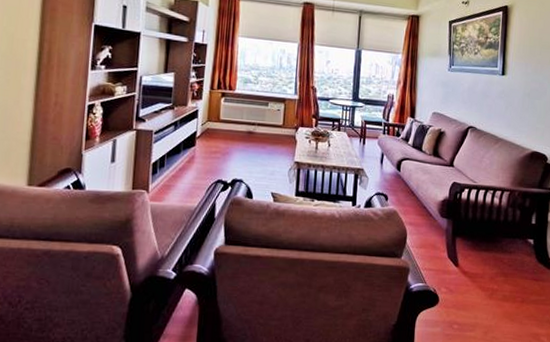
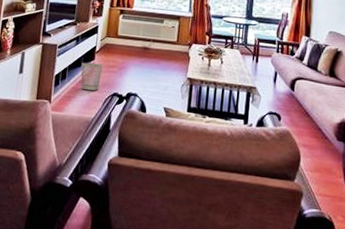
wastebasket: none [181,148,205,179] -> present [81,62,103,91]

